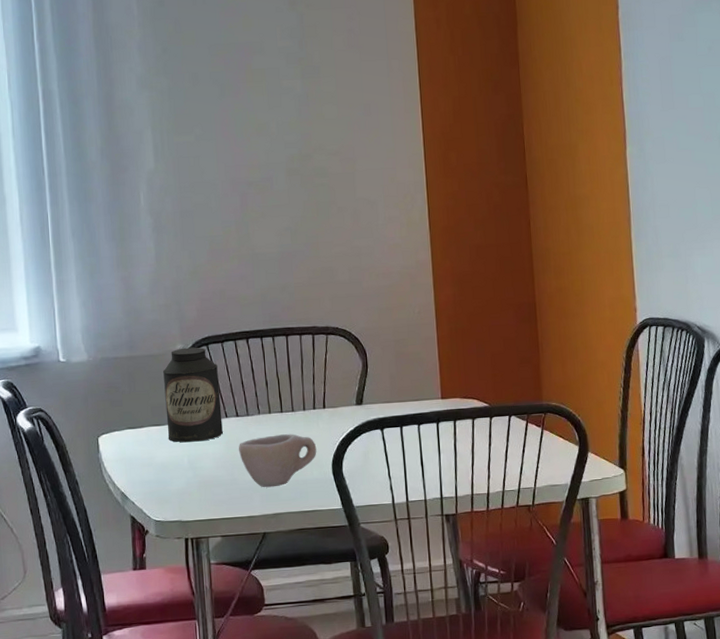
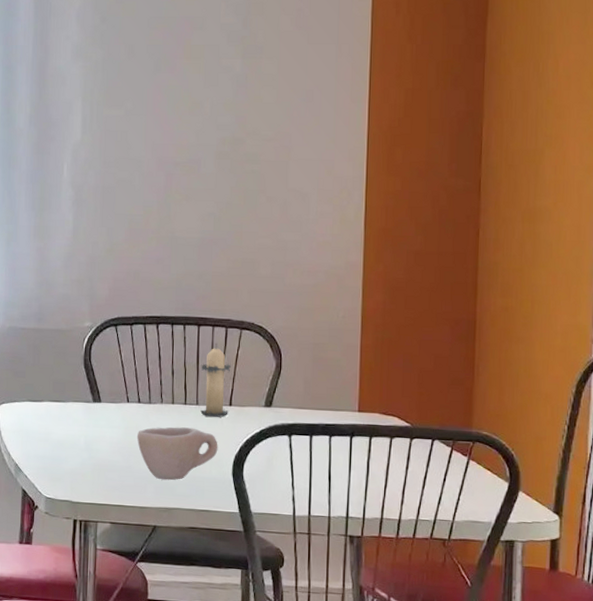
canister: present [162,347,224,443] -> none [67,326,124,424]
candle: none [291,351,323,421] -> present [200,344,231,417]

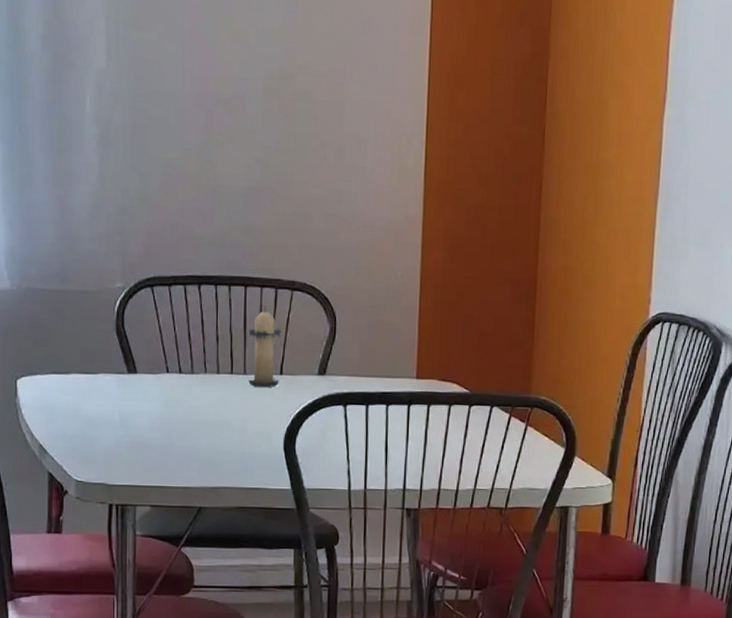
cup: present [137,427,218,481] -> none [179,399,268,458]

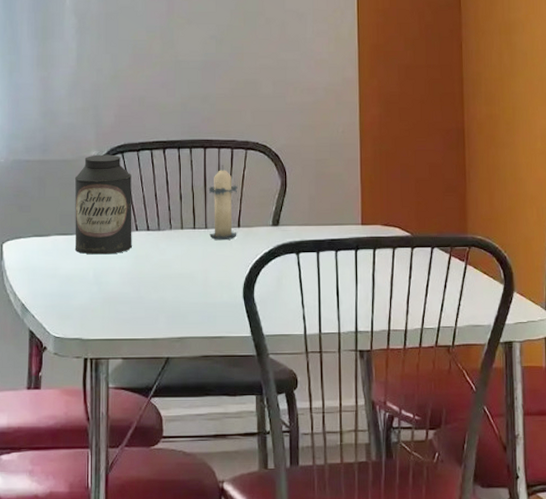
canister: none [97,287,163,397] -> present [74,154,133,255]

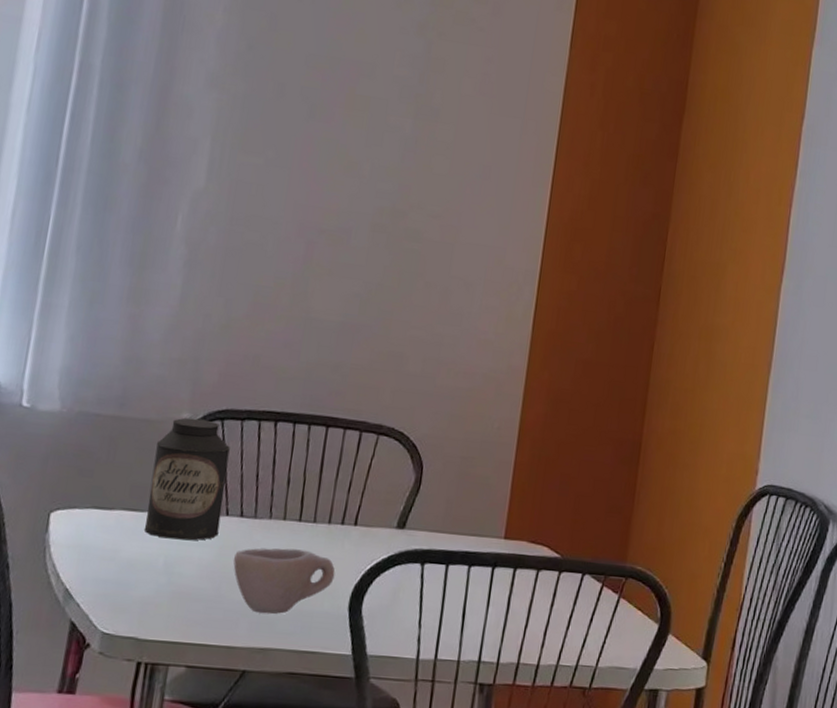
cup: none [147,252,228,309] -> present [233,548,336,615]
candle: present [207,165,238,240] -> none [317,450,362,539]

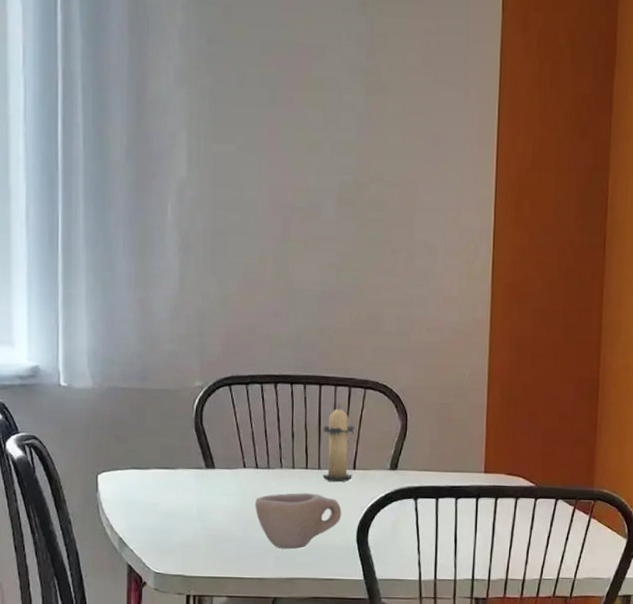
canister: present [143,418,230,541] -> none [176,386,240,491]
candle: none [317,450,362,539] -> present [322,404,355,482]

